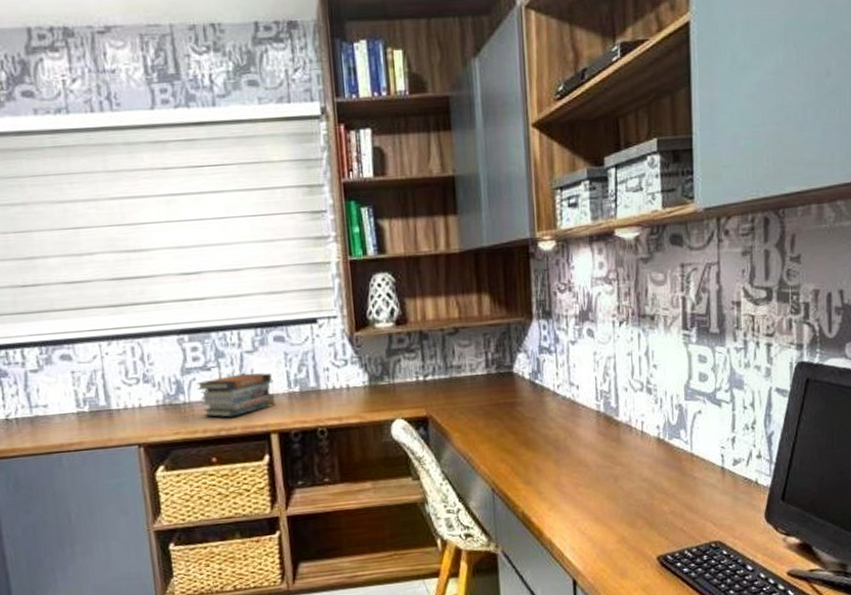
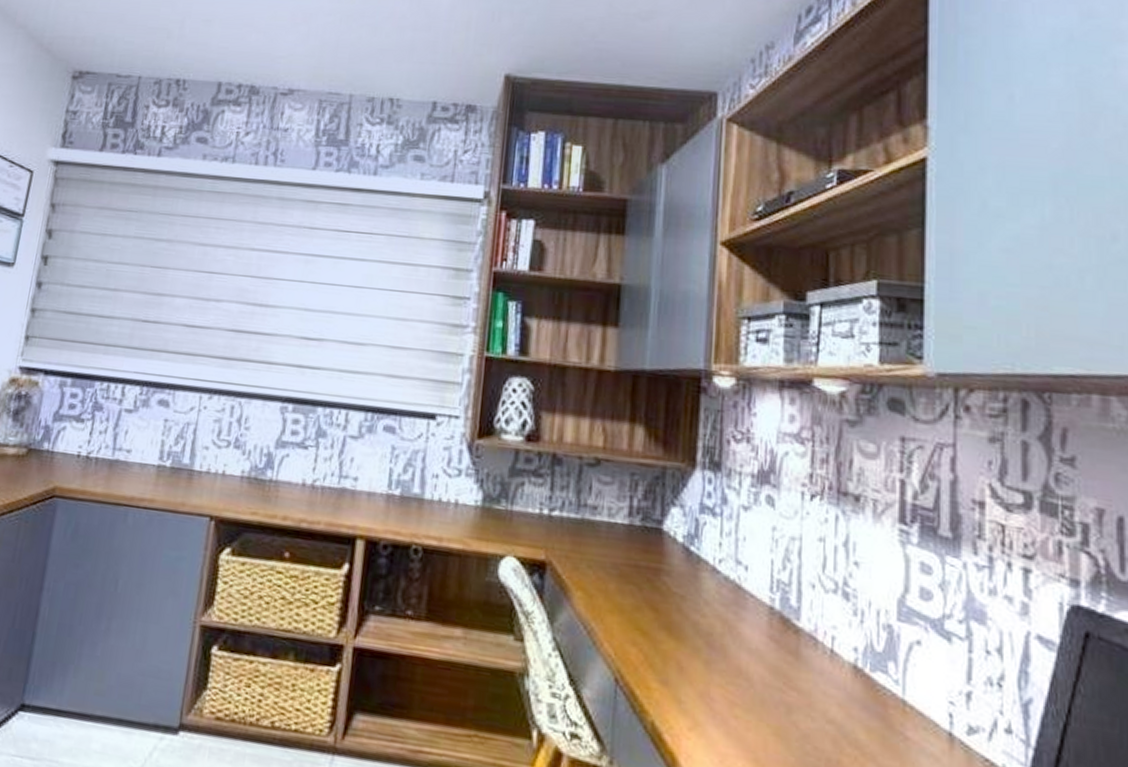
book stack: present [196,373,276,418] -> none [288,459,373,509]

